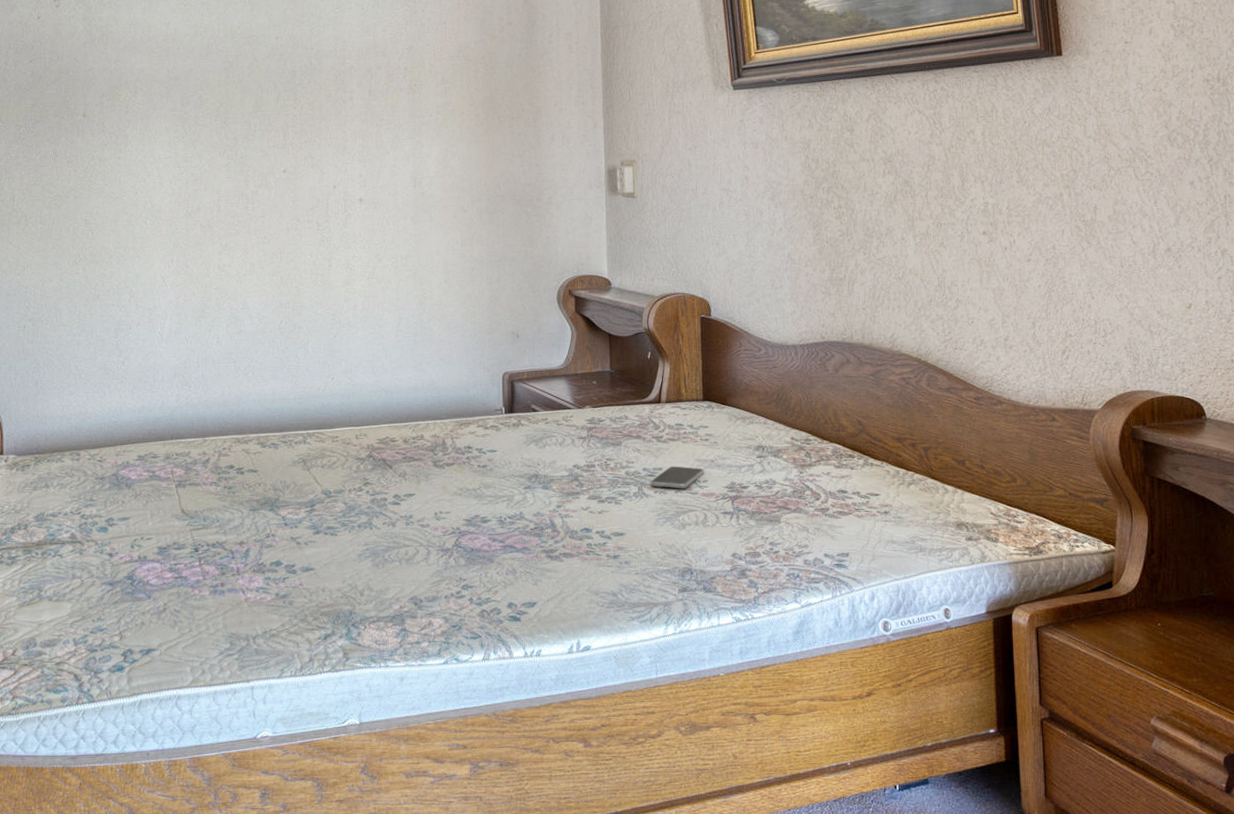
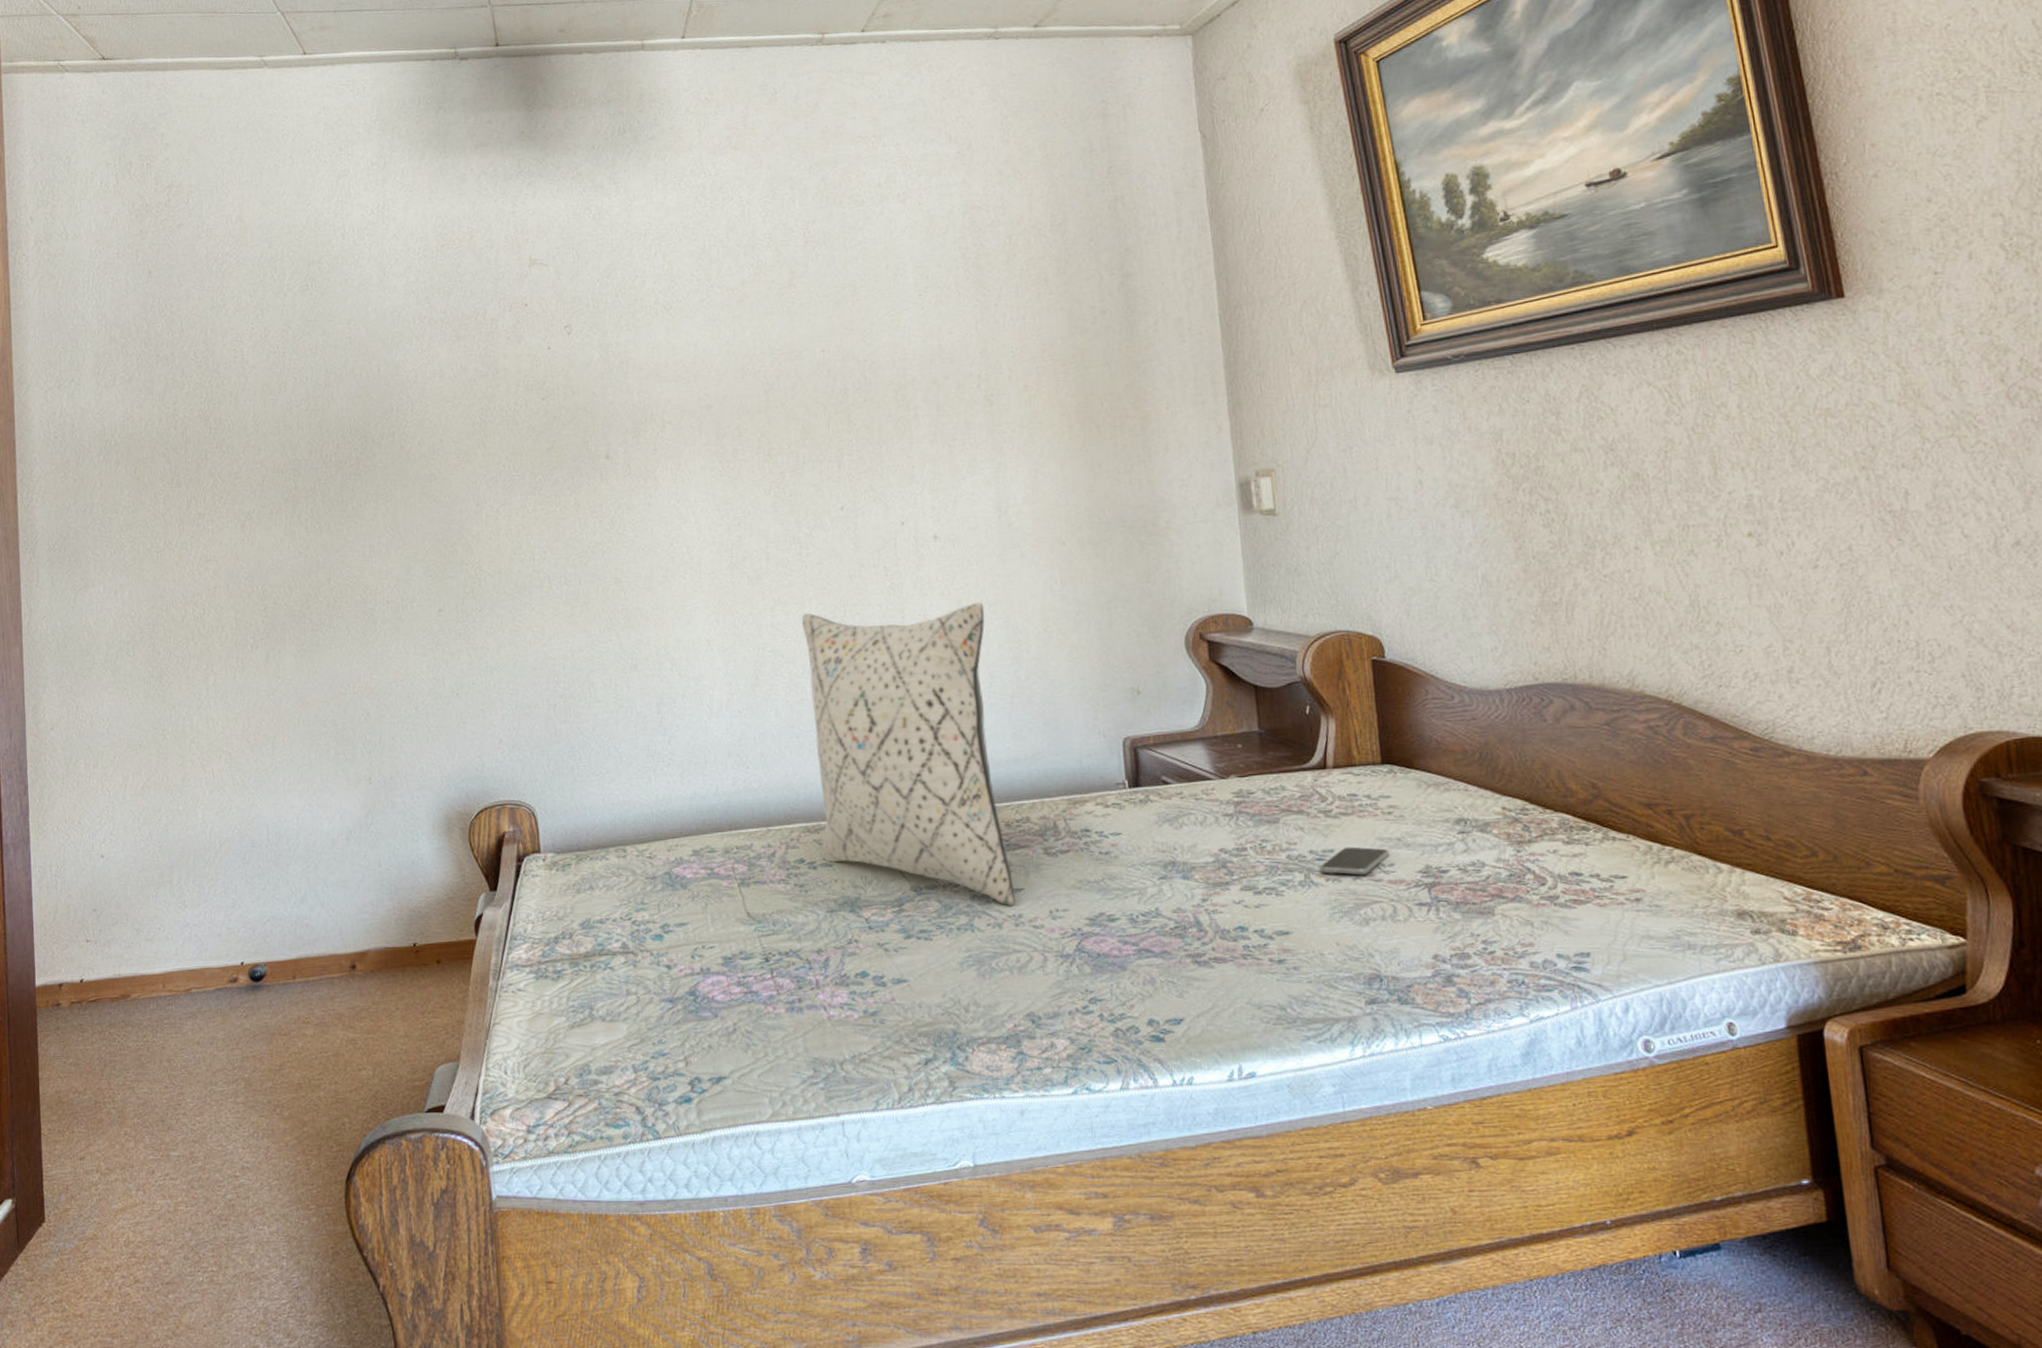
pillow: none [244,256,408,508] -> present [801,602,1016,906]

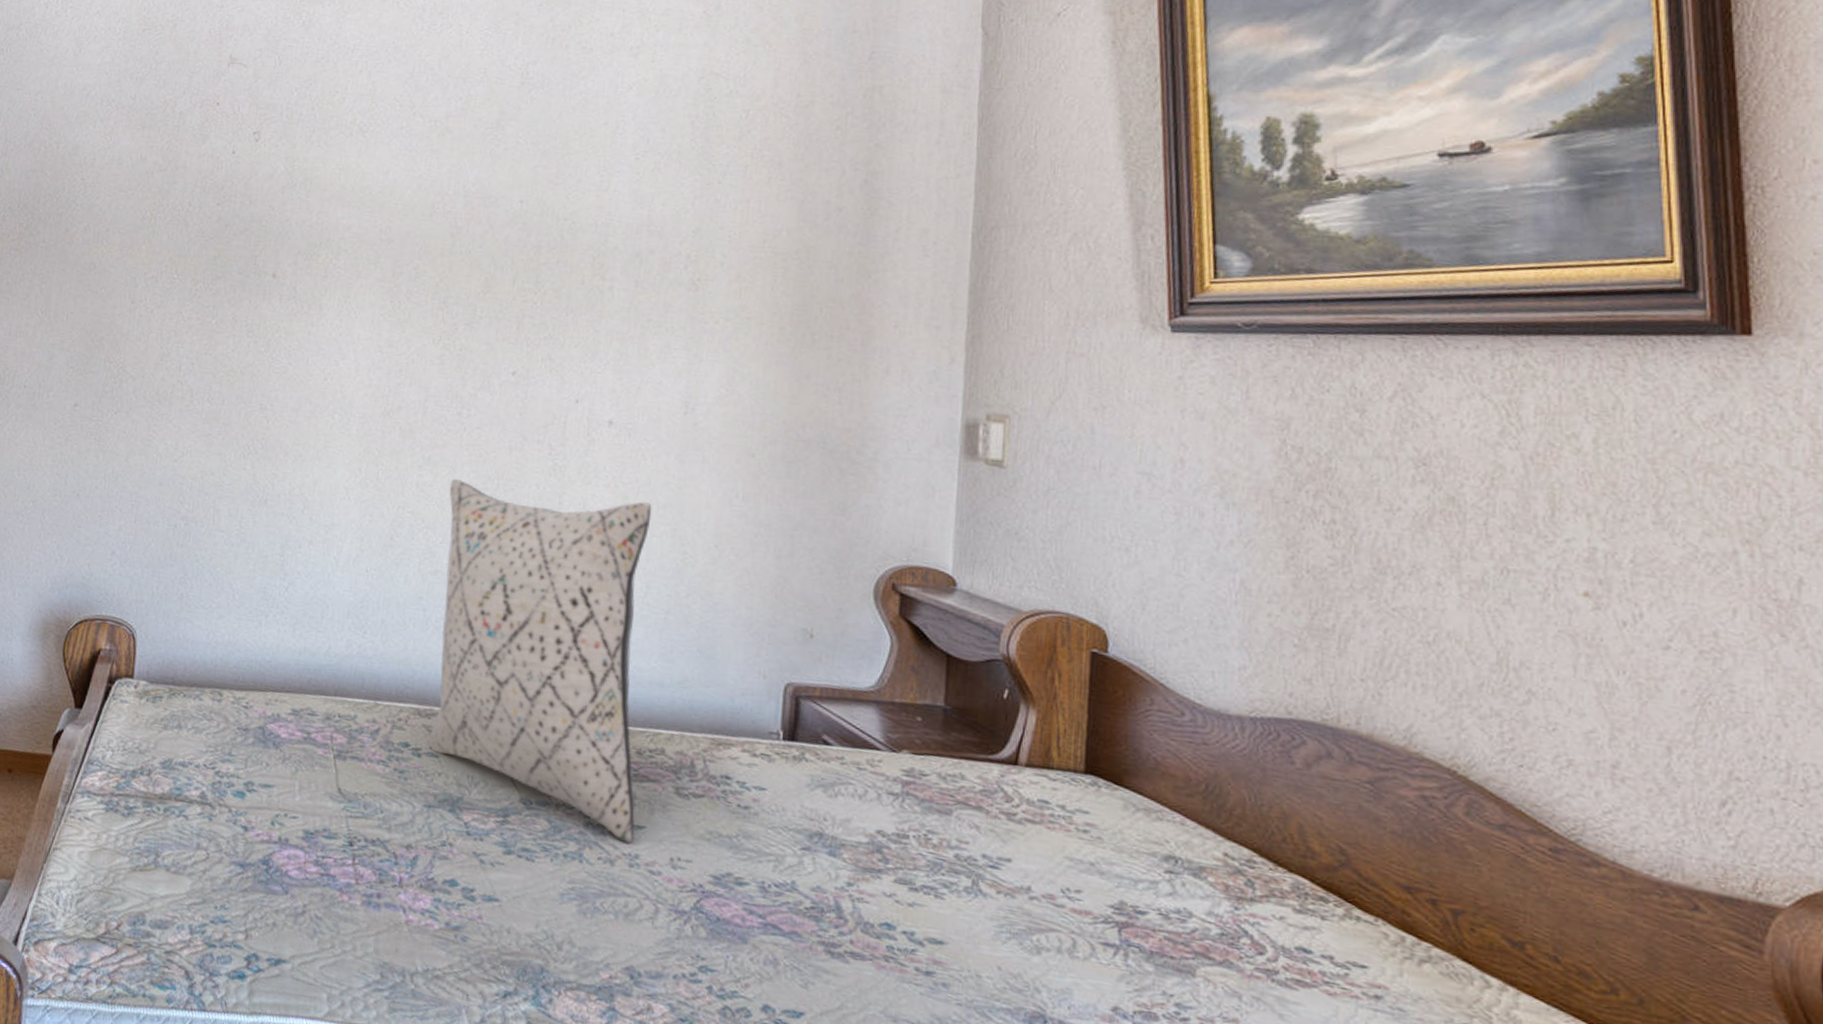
mobile phone: present [1319,846,1390,876] -> none [991,859,1078,897]

